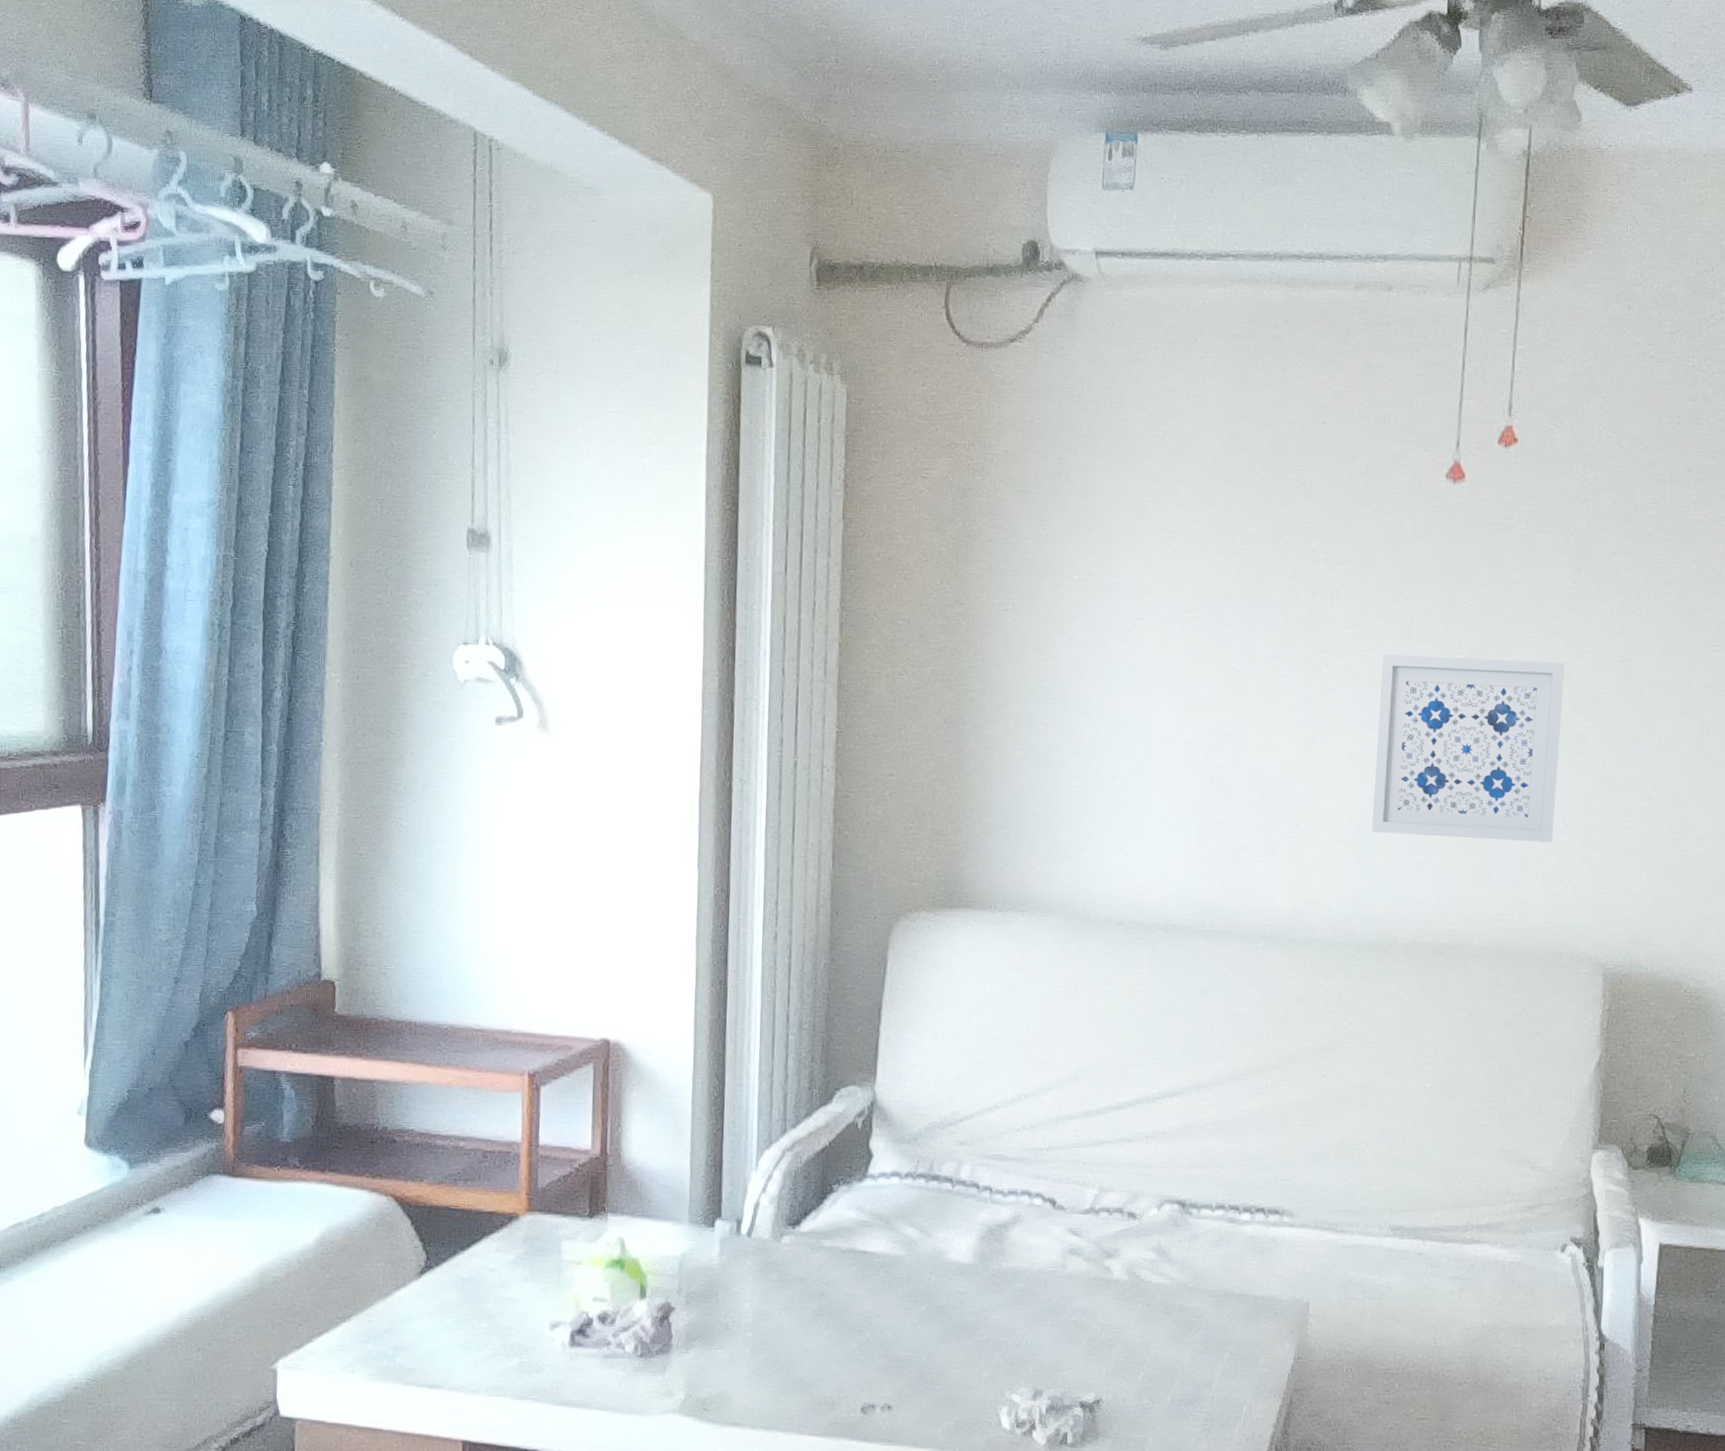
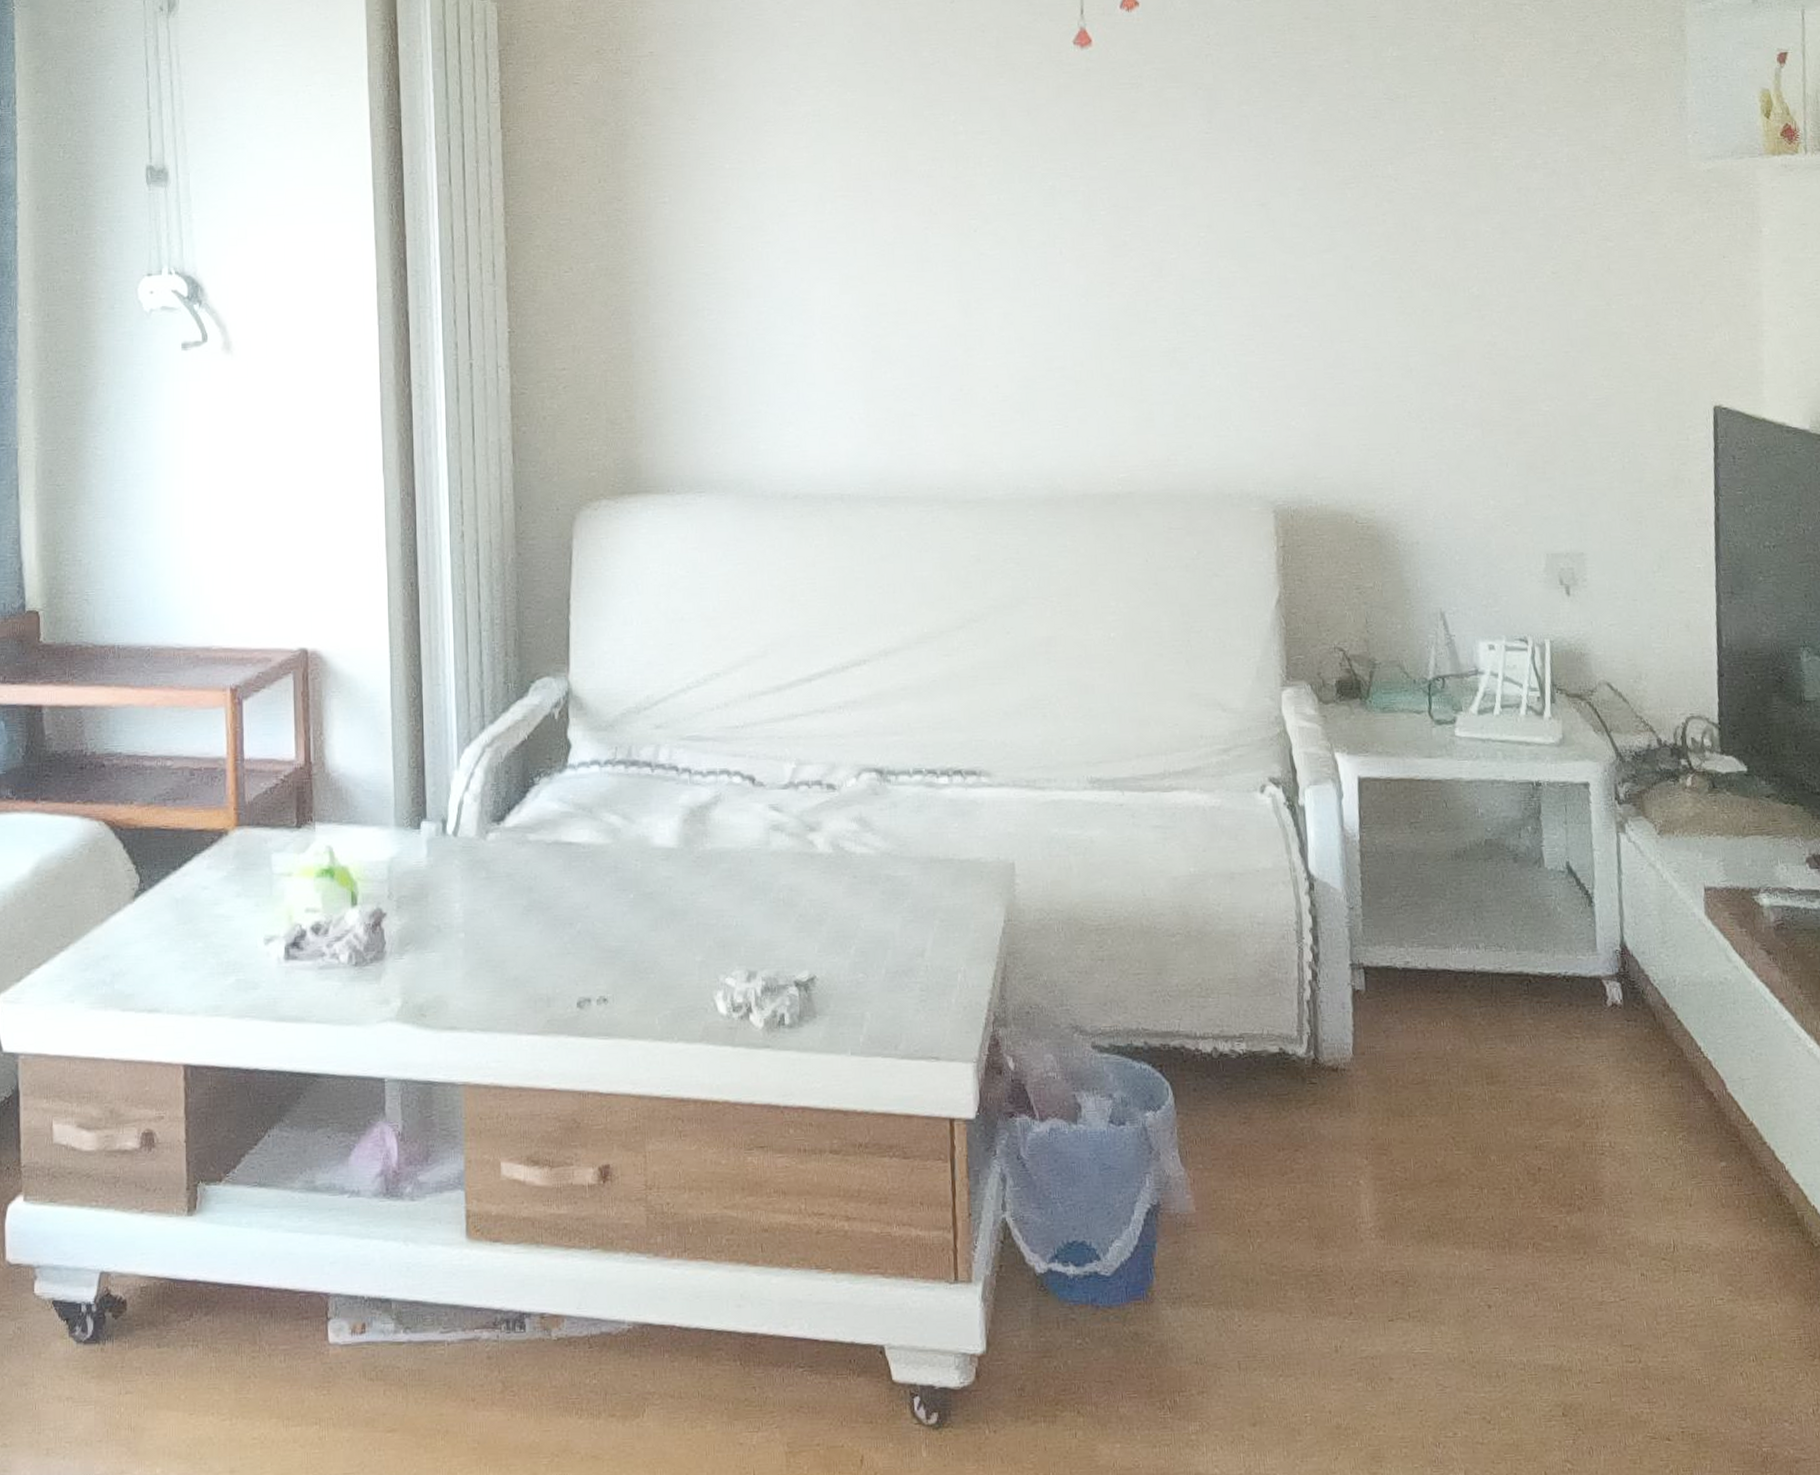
wall art: present [1370,653,1565,843] -> none [1027,210,1211,390]

